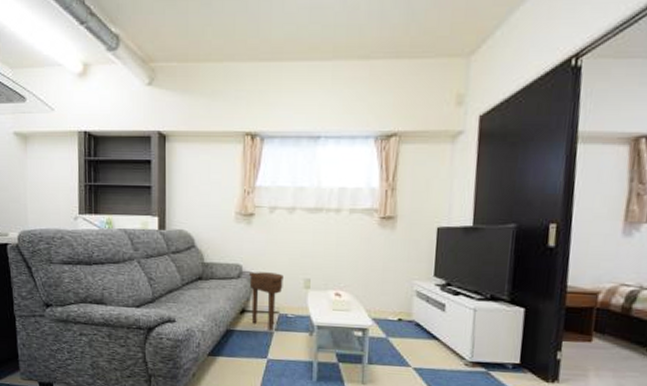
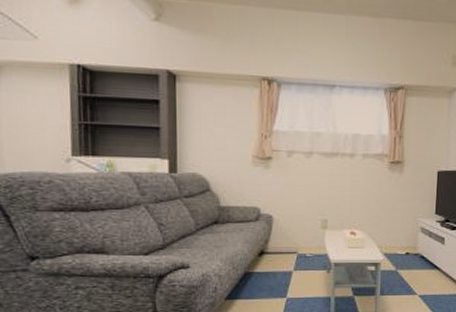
side table: present [249,272,284,331] -> none [268,214,302,271]

